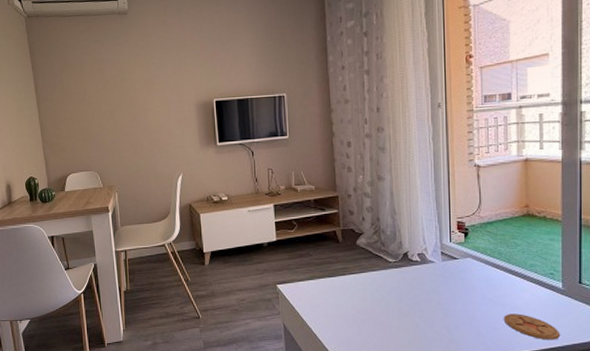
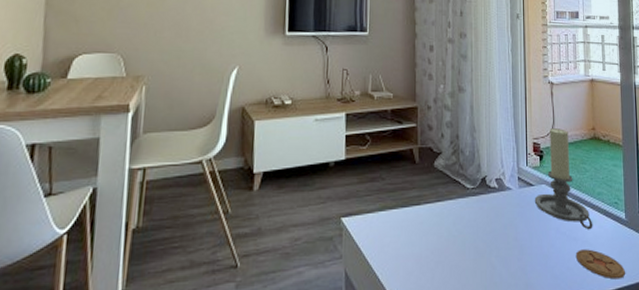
candle holder: none [458,207,524,298] -> present [534,128,593,230]

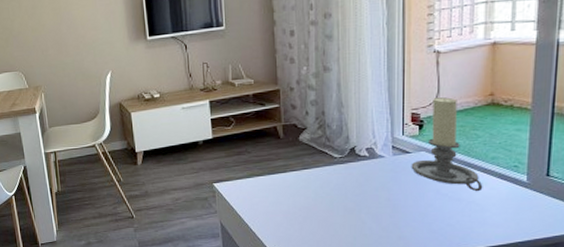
coaster: present [575,249,625,280] -> none [458,208,521,236]

